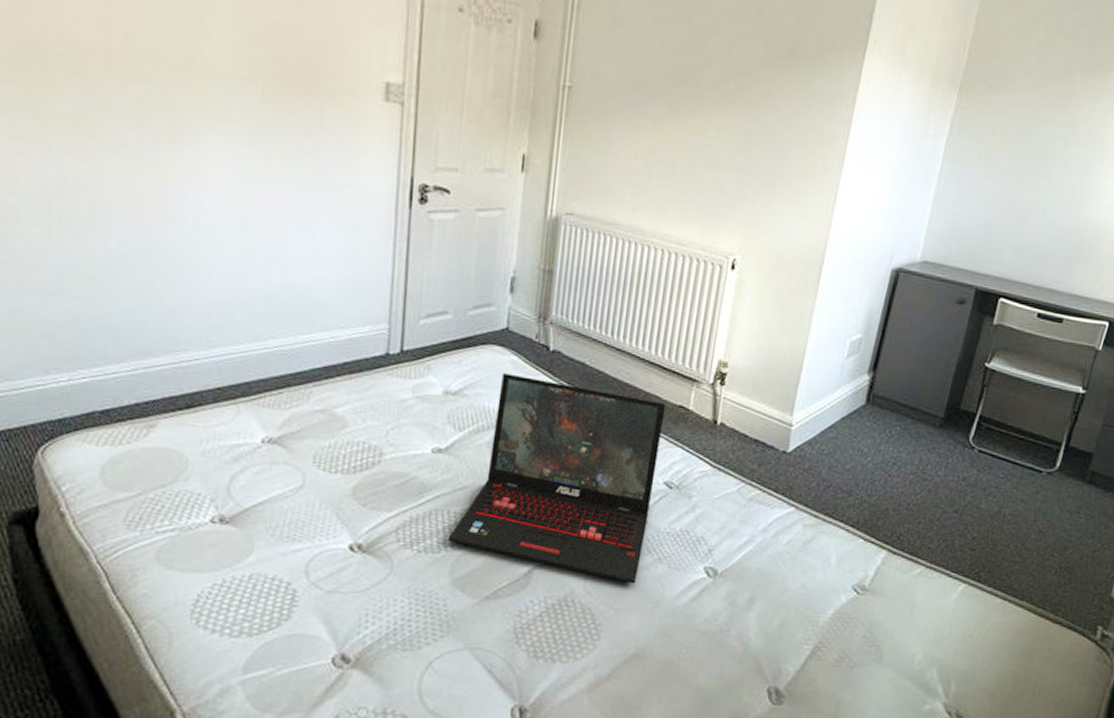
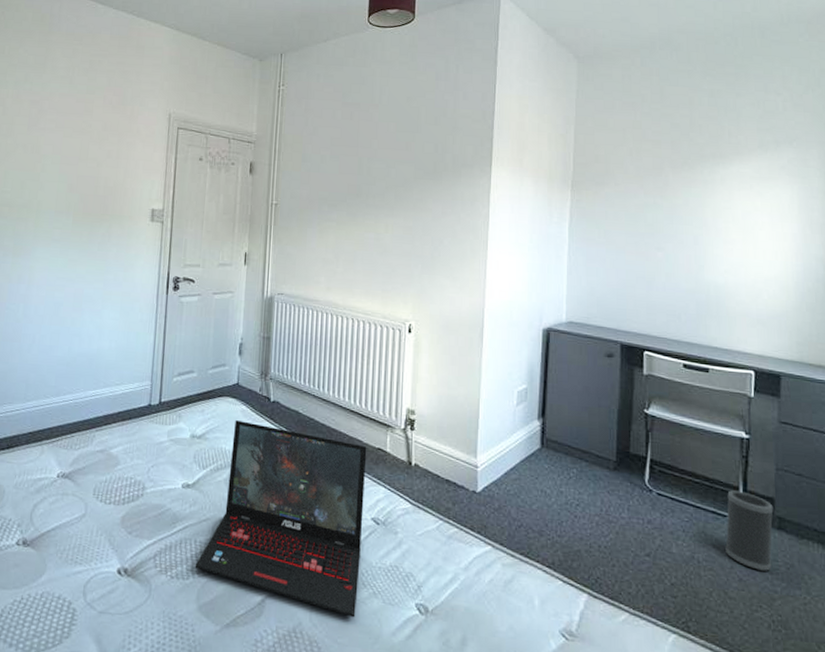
speaker: none [1033,446,1090,523] -> present [725,490,774,571]

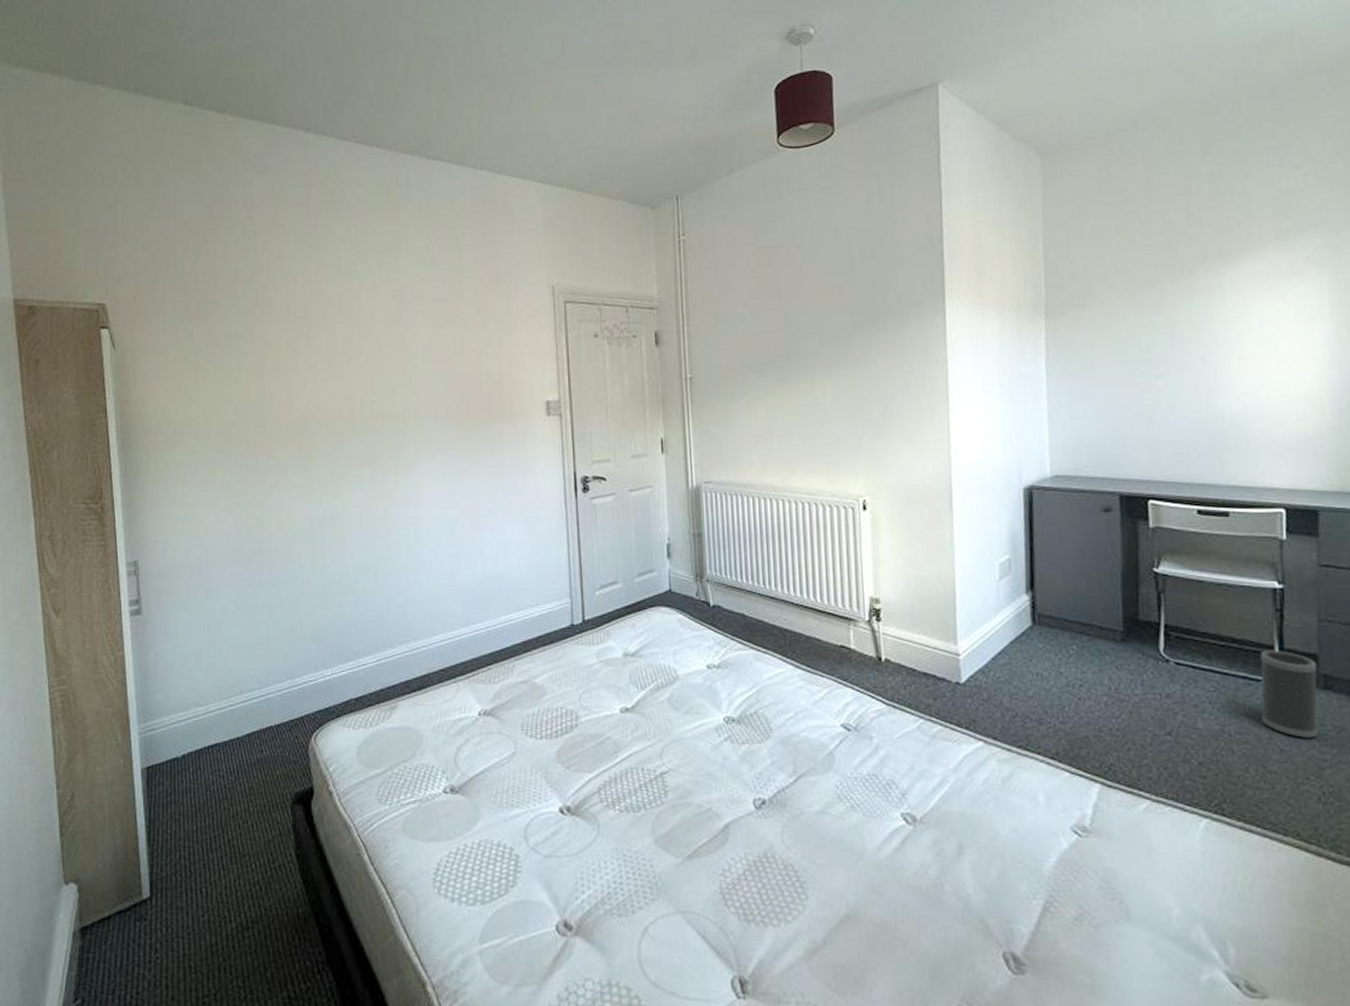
laptop: present [195,420,367,618] -> none [645,631,834,835]

